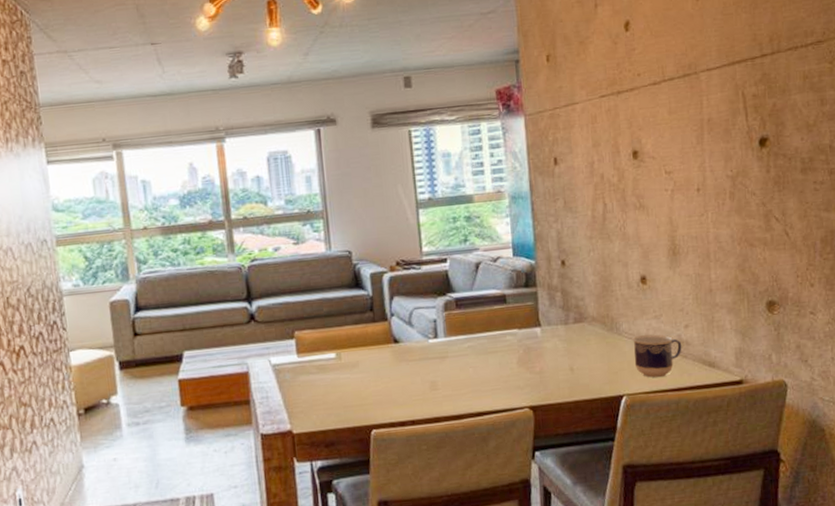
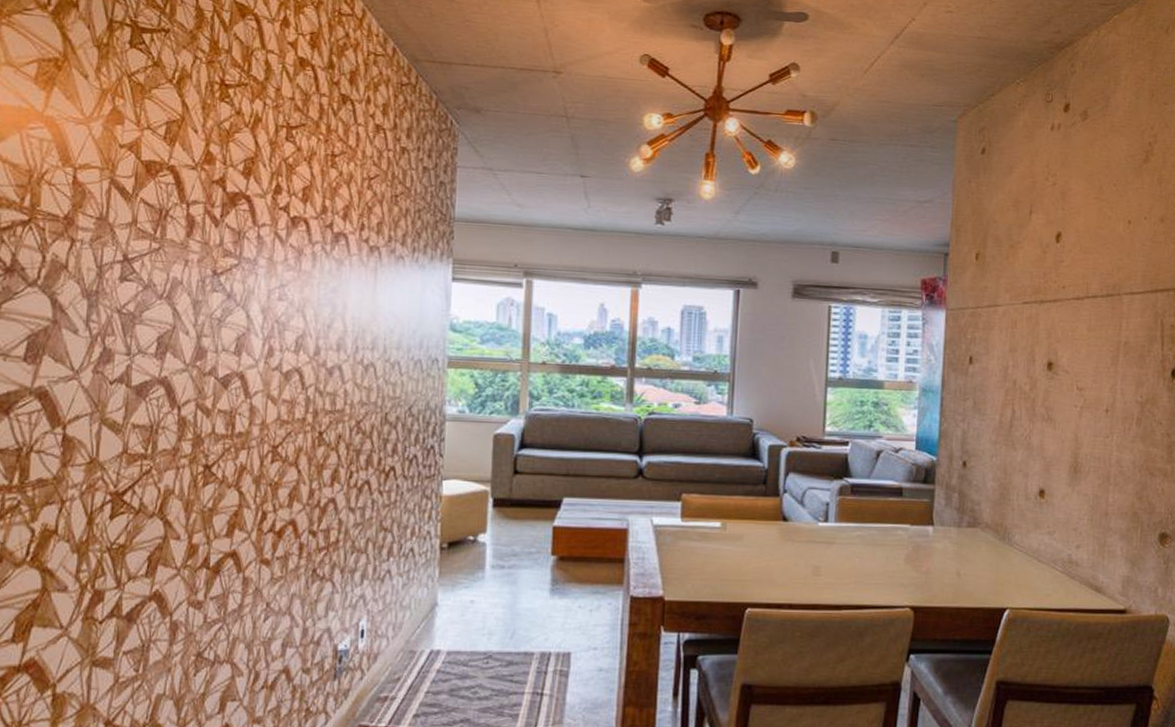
cup: present [633,334,682,378] -> none [1022,549,1071,596]

